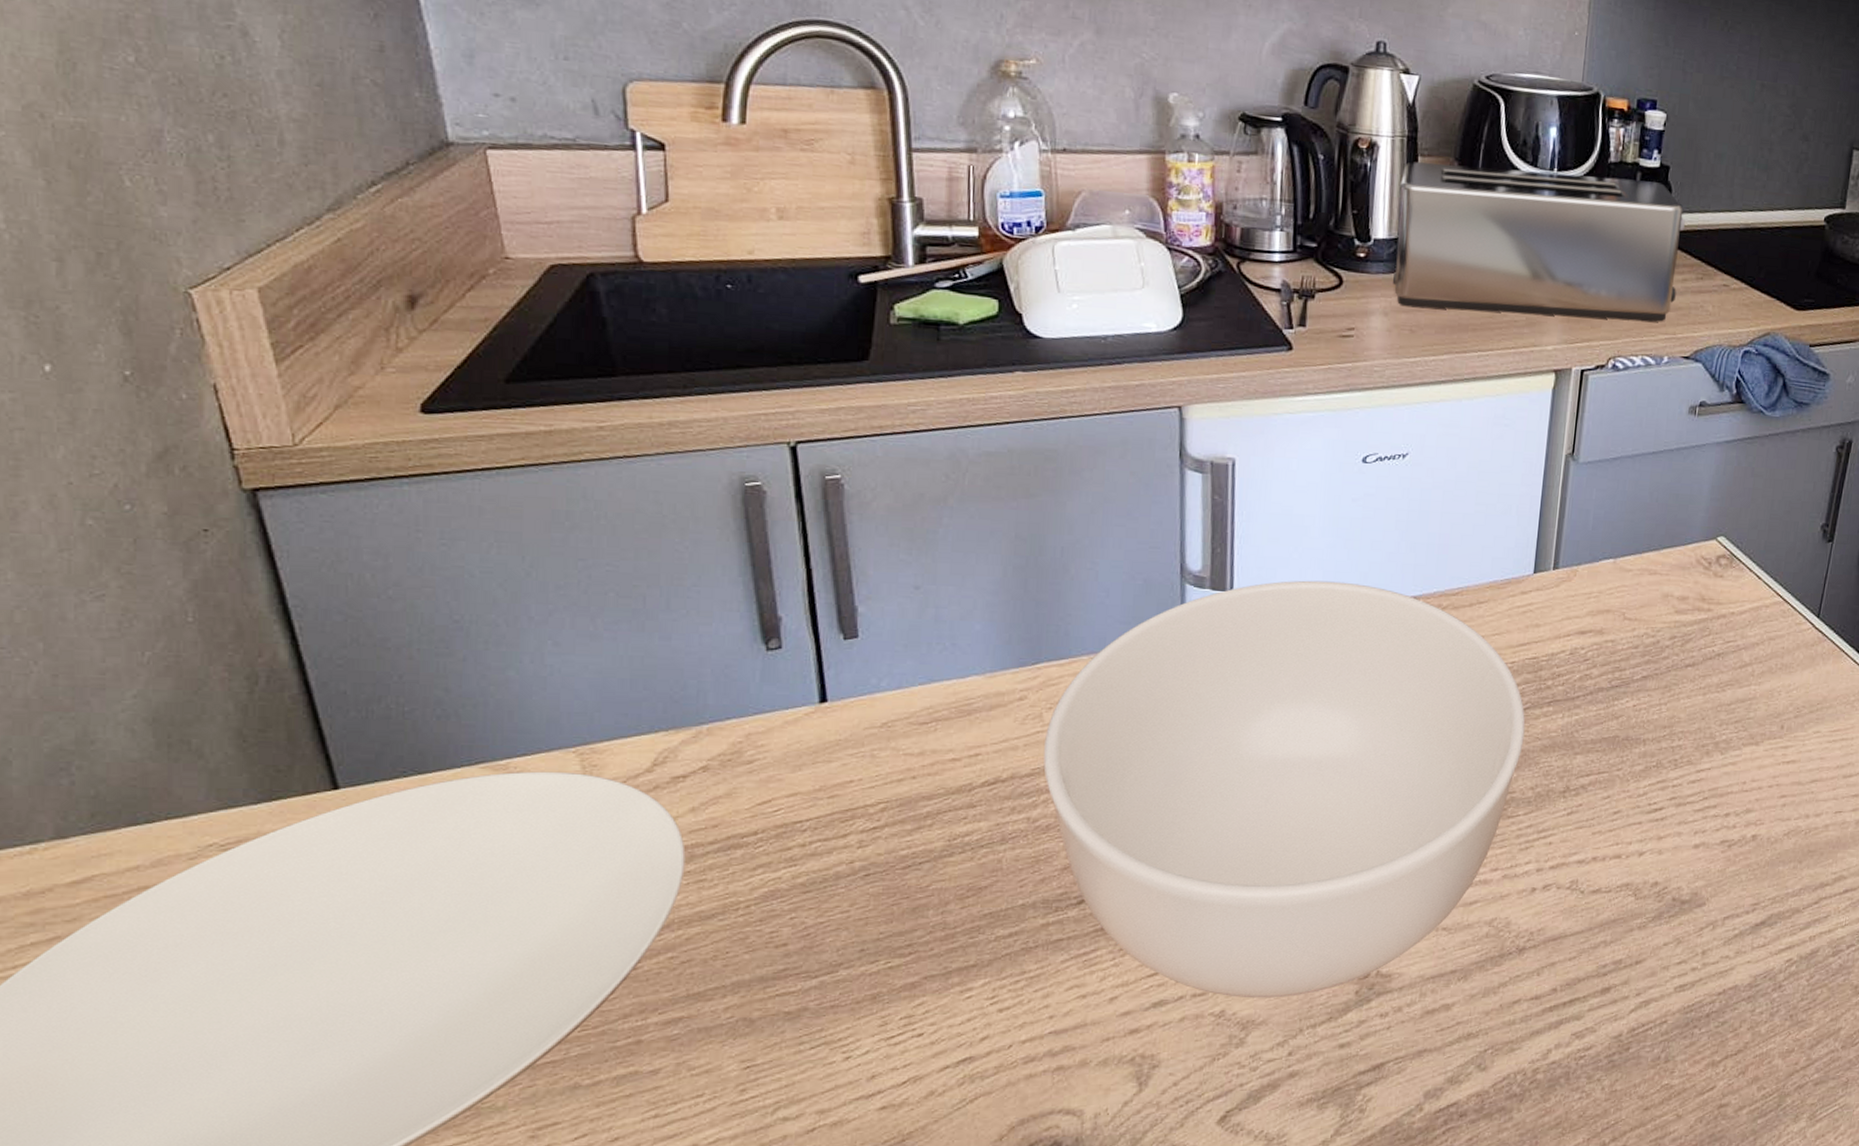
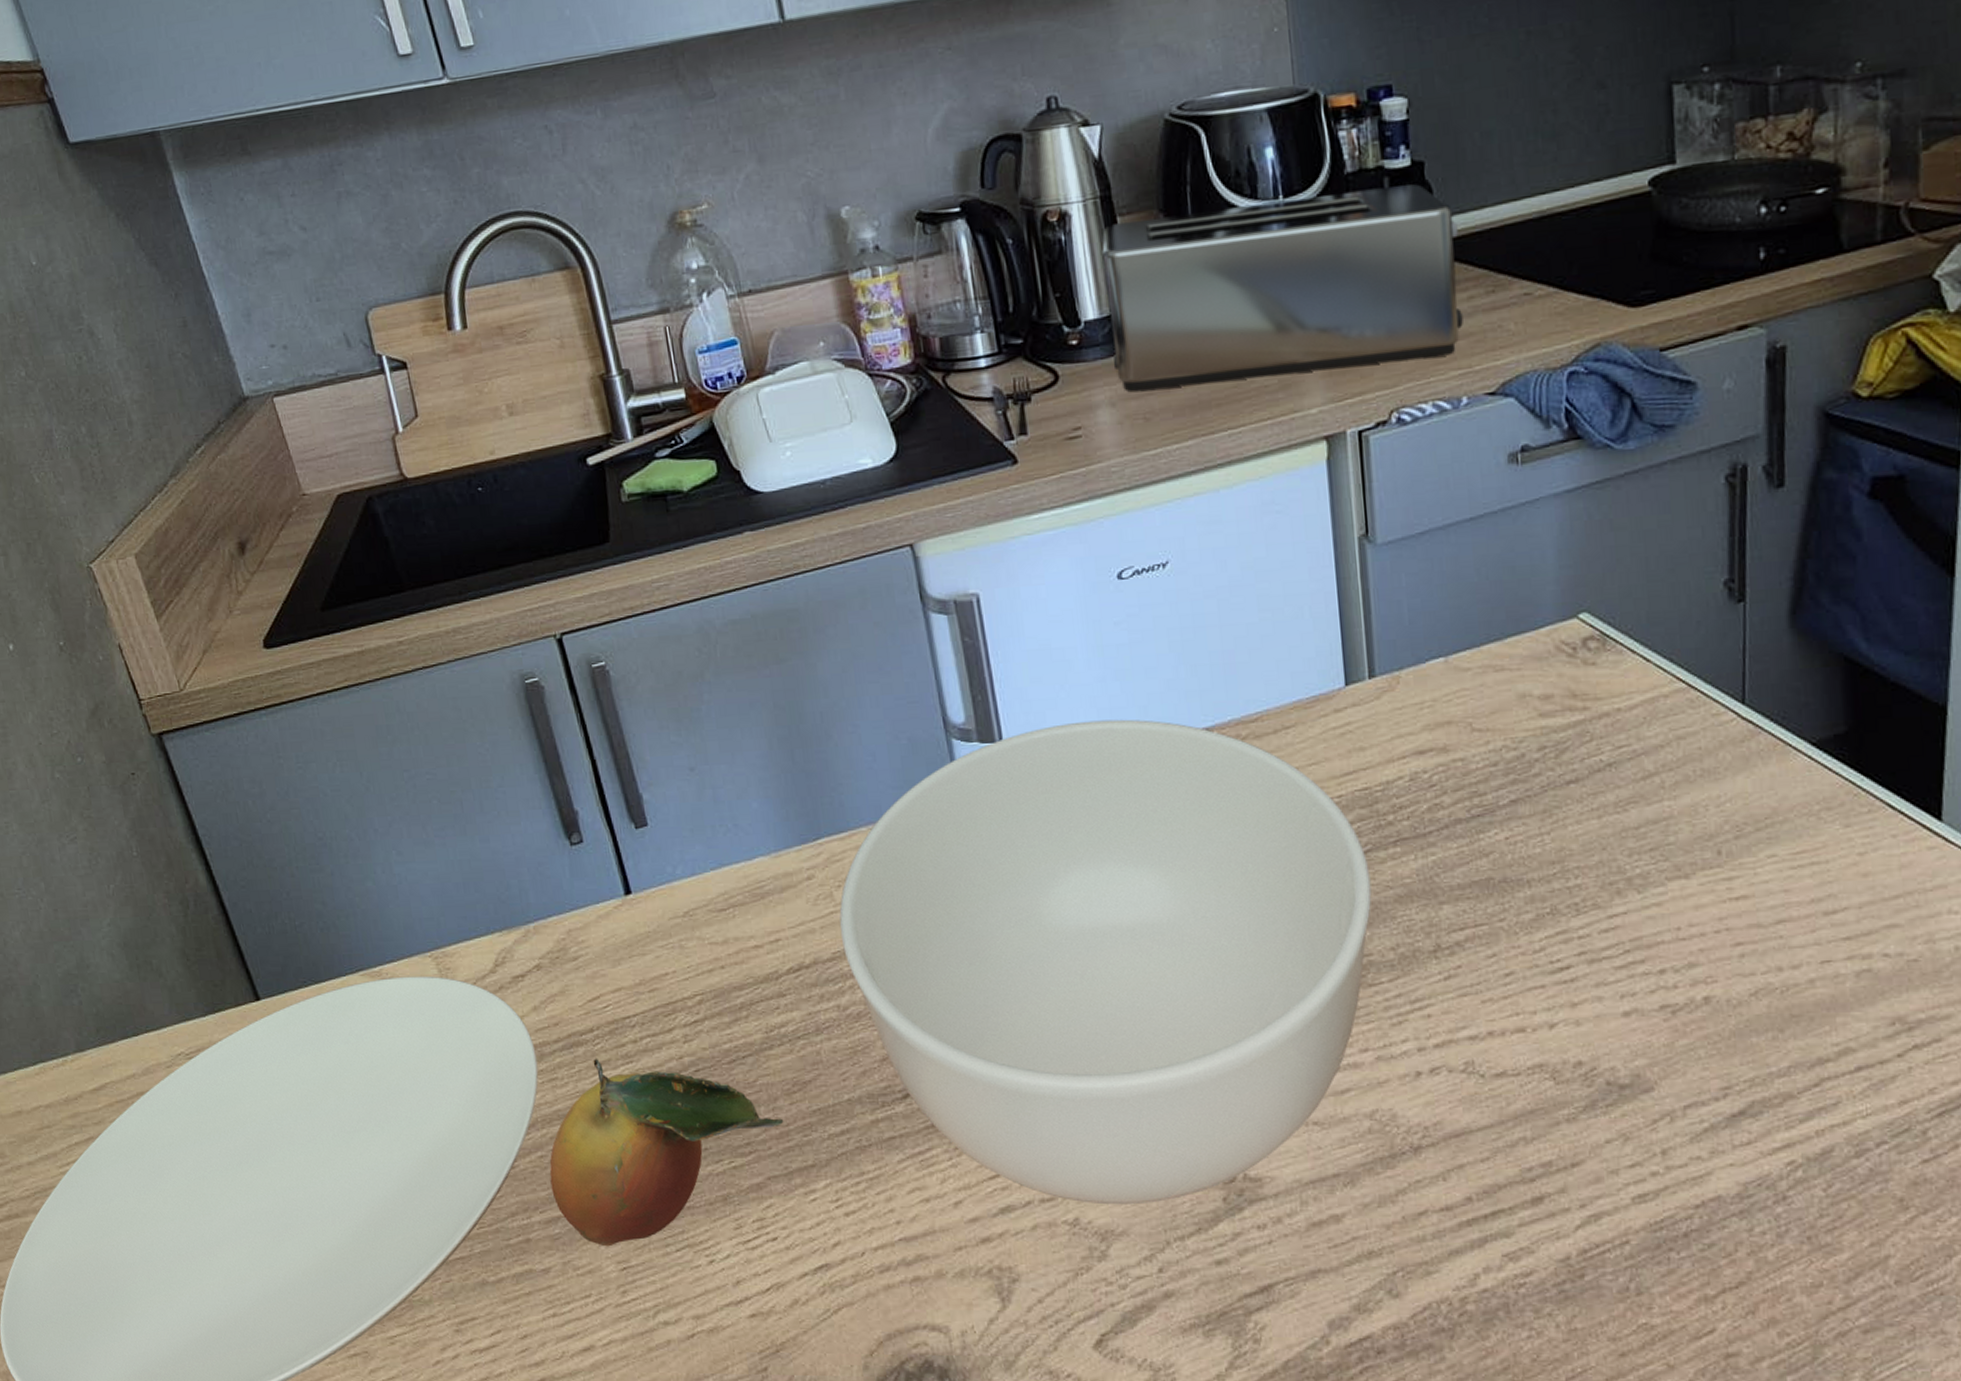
fruit: none [677,860,952,1046] -> present [549,1058,784,1247]

